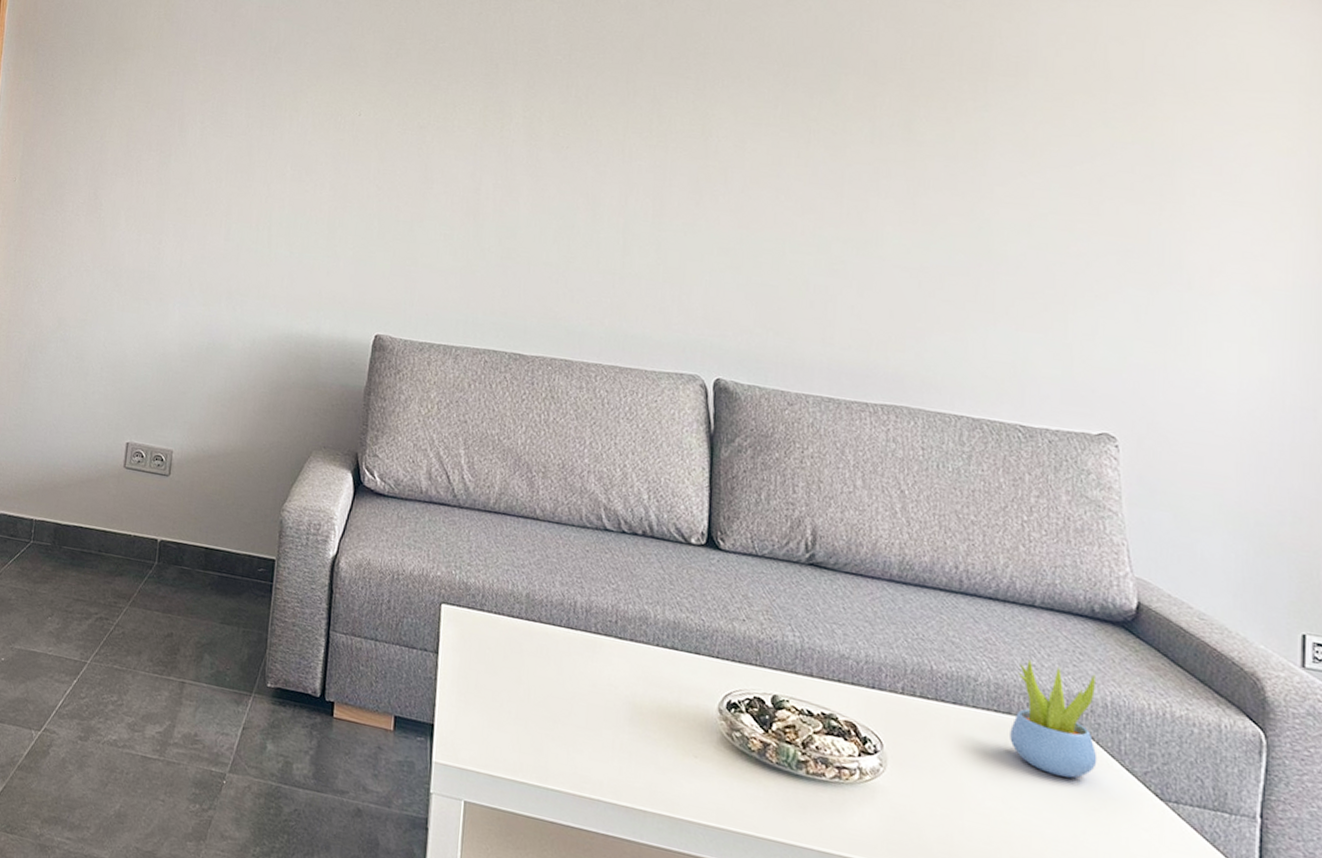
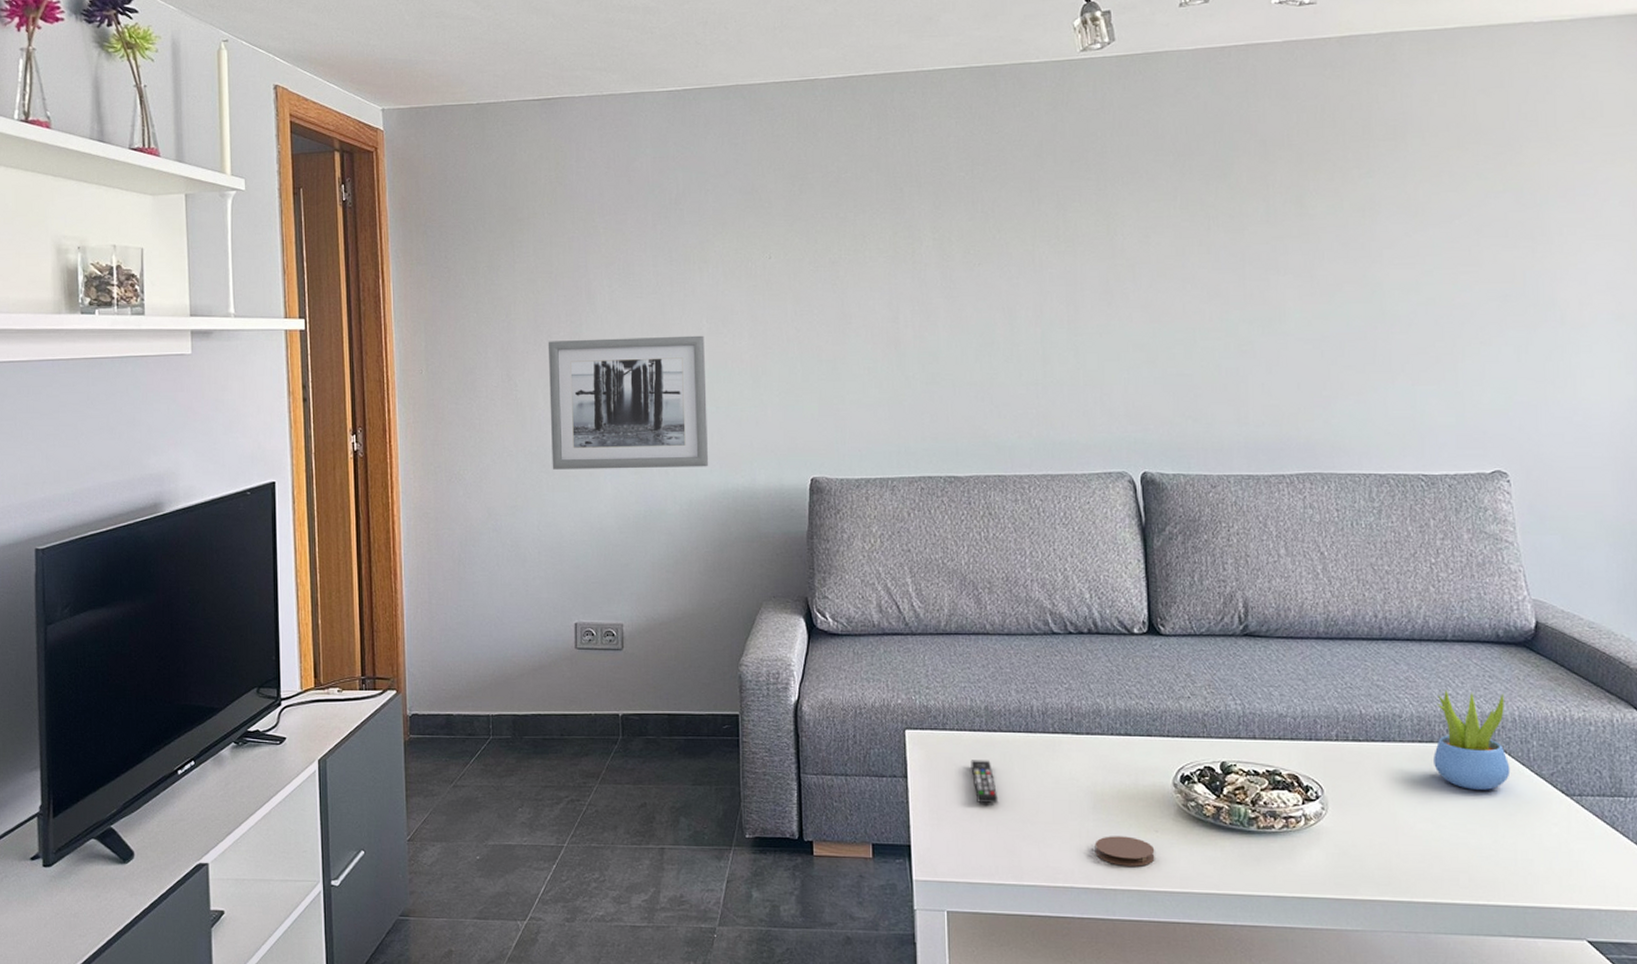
wall art: none [124,167,287,309] -> present [548,335,708,470]
remote control: none [505,646,531,696] -> present [970,760,999,803]
coaster: none [627,752,692,792] -> present [1095,836,1155,867]

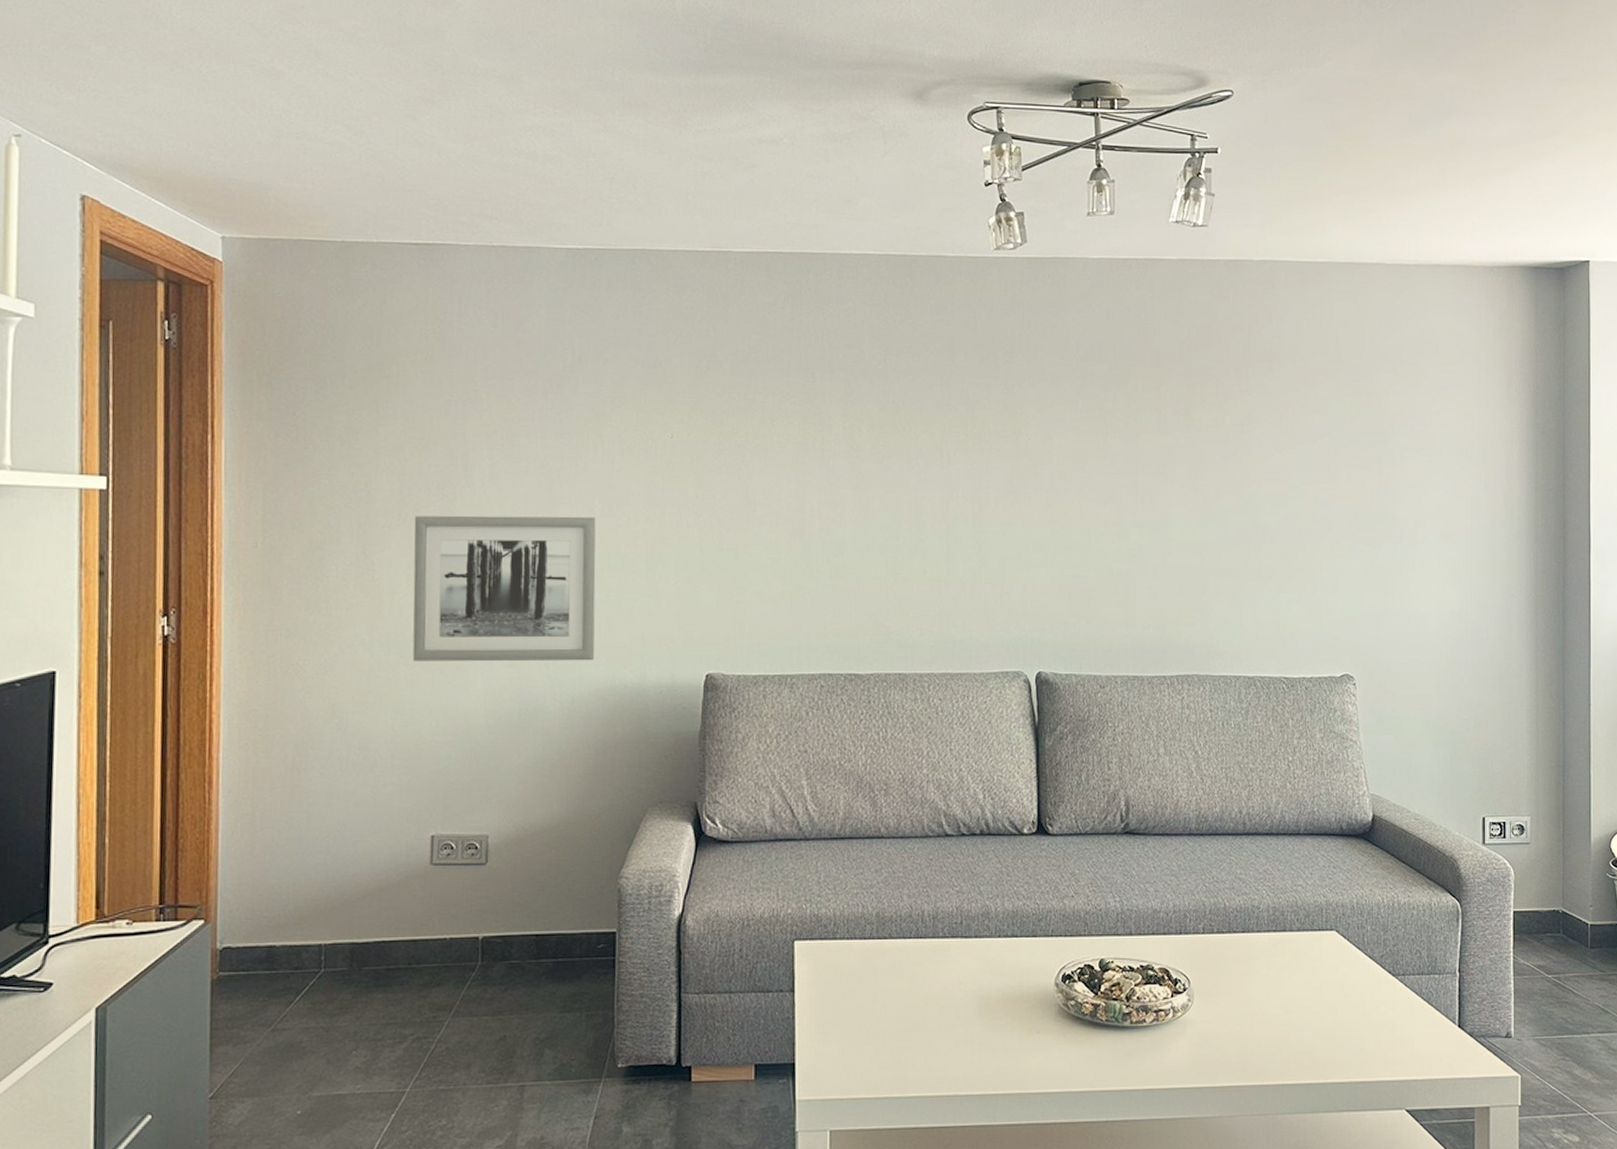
remote control: present [970,760,999,803] -> none [860,969,886,1014]
coaster: present [1095,836,1155,867] -> none [979,1039,1036,1070]
succulent plant: present [1433,690,1511,790] -> none [1285,881,1348,975]

